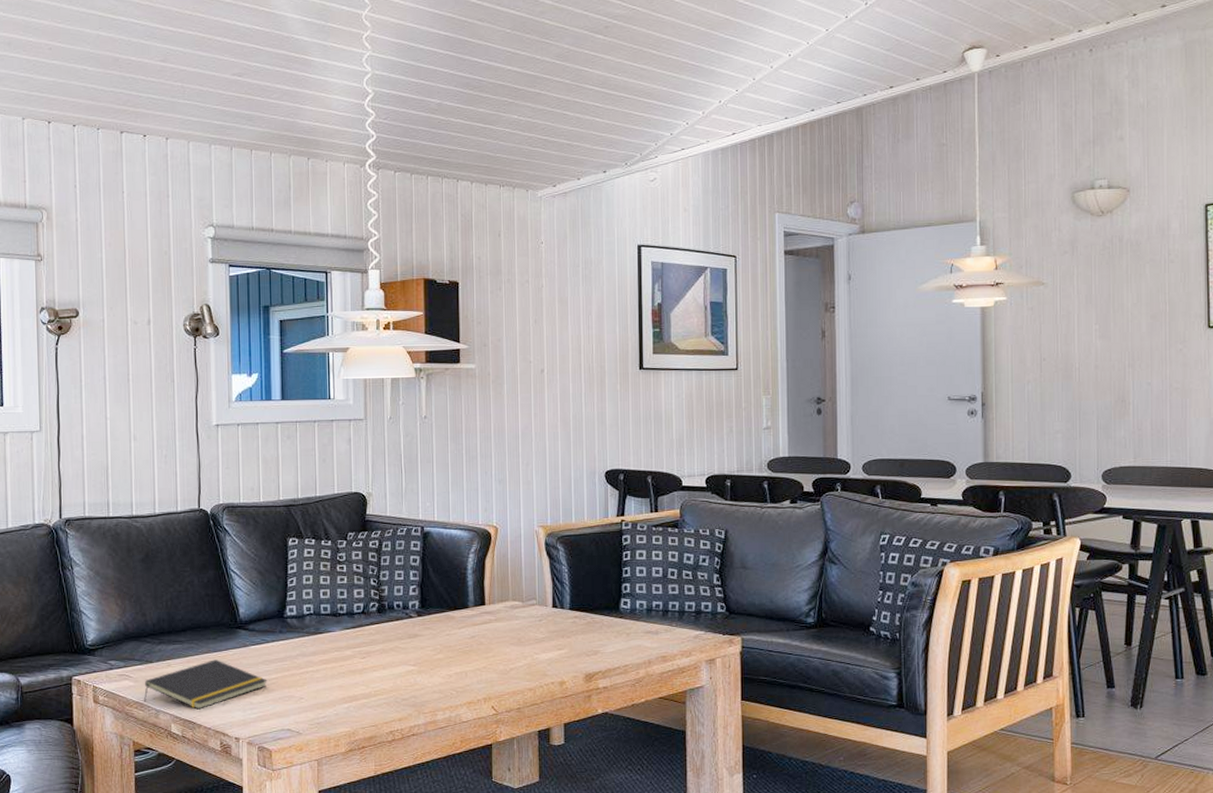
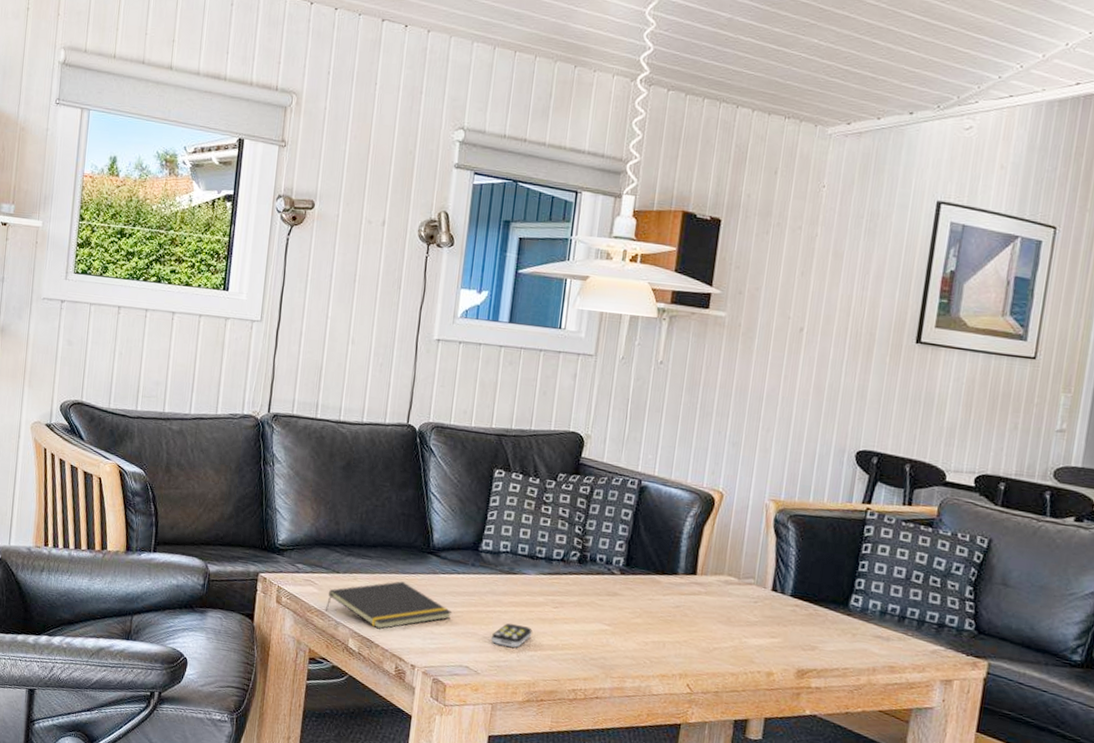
remote control: none [307,680,345,703] -> present [490,623,532,648]

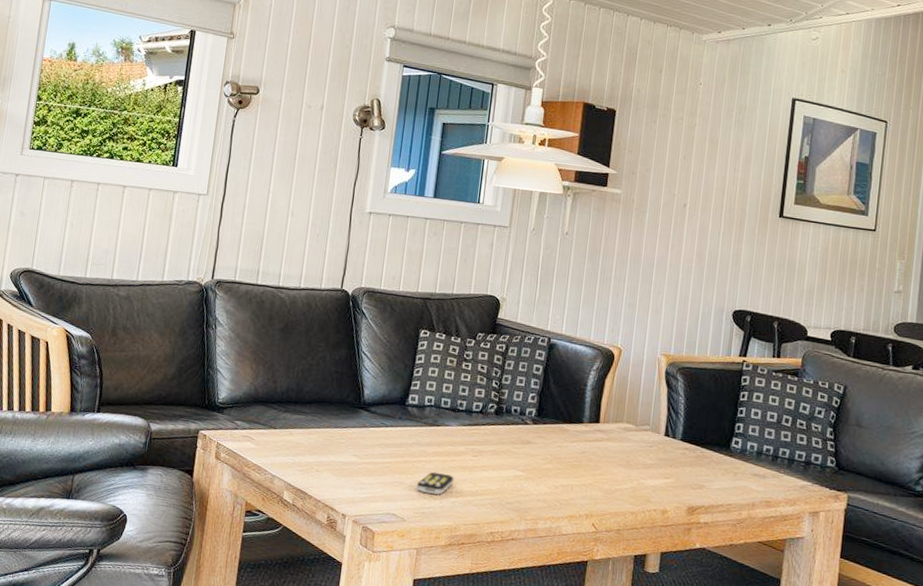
notepad: present [326,581,452,629] -> none [262,435,381,481]

